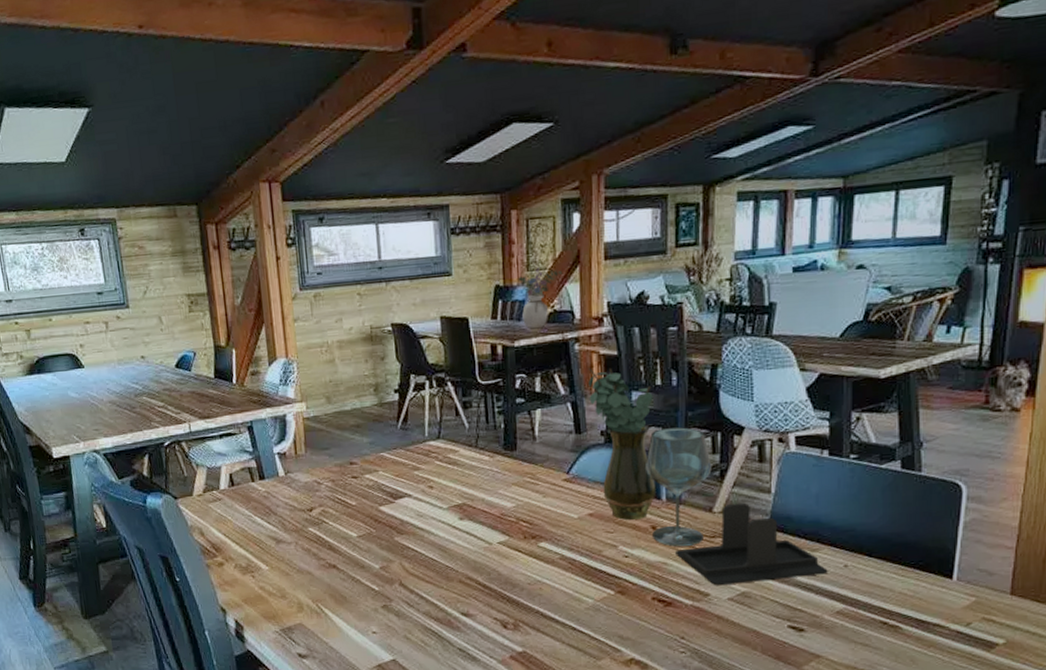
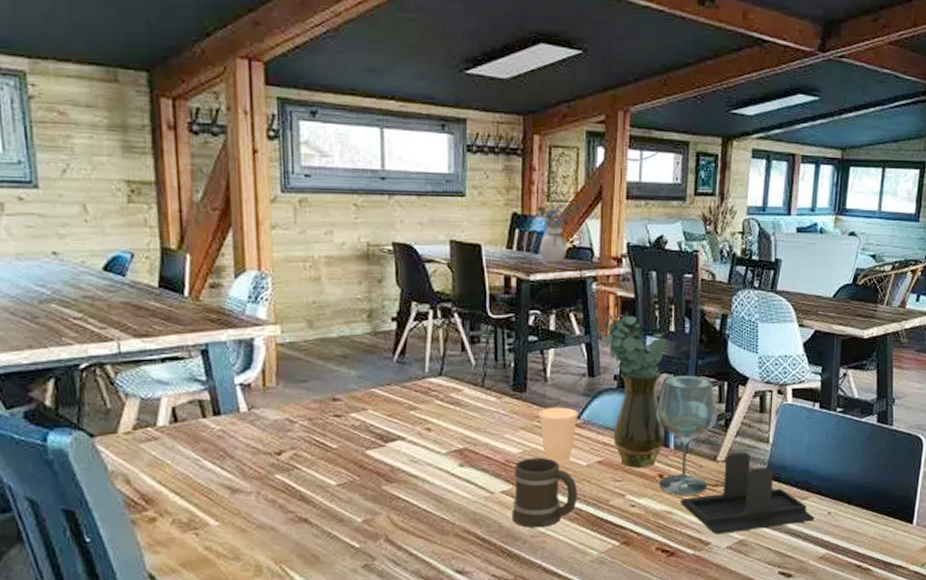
mug: none [508,510,571,577] -> present [511,457,578,528]
cup: none [529,463,568,517] -> present [538,407,578,465]

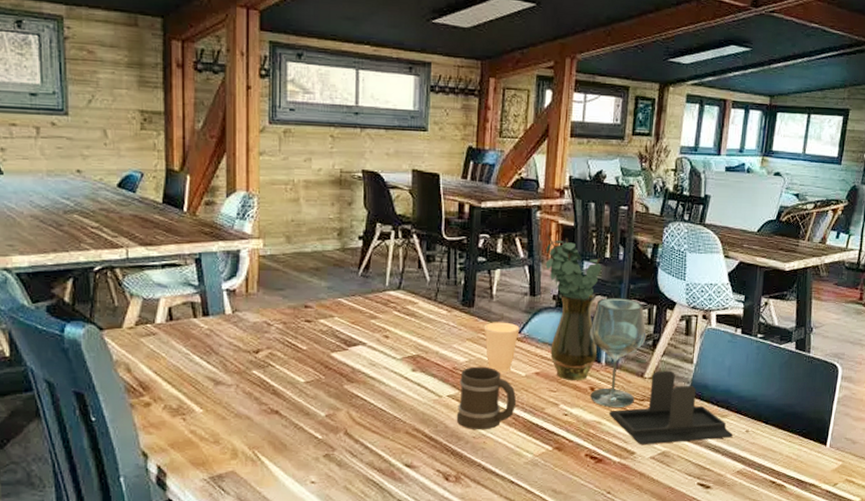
bouquet: present [537,192,584,264] -> none [490,129,532,193]

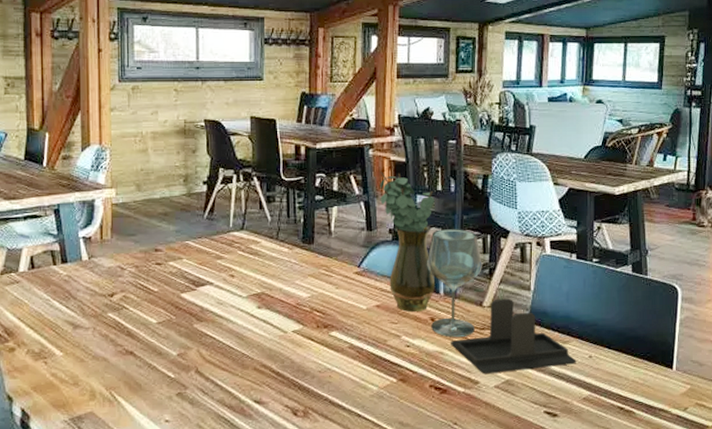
mug: present [456,366,517,430] -> none [302,301,360,365]
cup: present [484,322,520,374] -> none [324,257,359,308]

